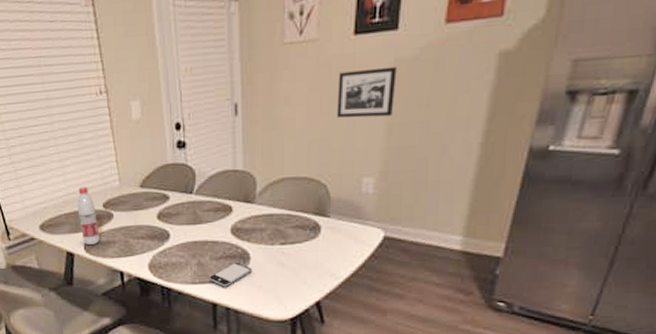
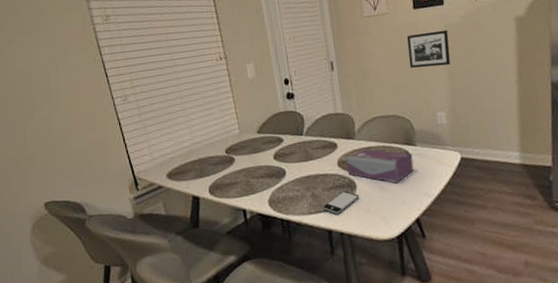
water bottle: present [77,186,100,245] -> none [201,136,224,188]
tissue box: none [241,215,323,259] -> present [346,148,414,183]

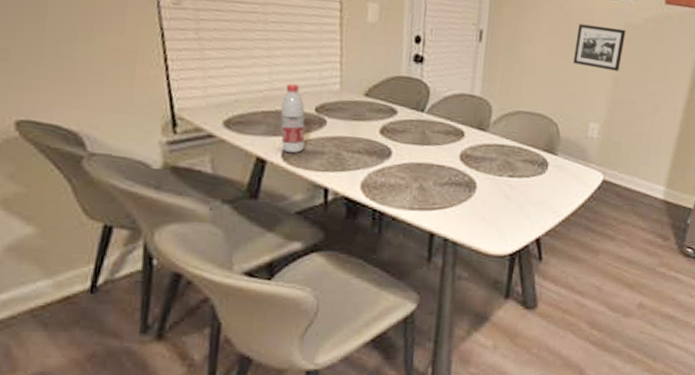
water bottle: none [201,136,224,188] -> present [280,83,306,153]
smartphone: present [323,190,359,214] -> none [429,190,477,216]
tissue box: present [346,148,414,183] -> none [469,145,551,194]

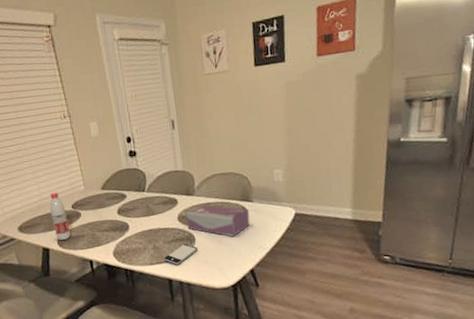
smartphone: none [429,190,477,216] -> present [164,243,198,265]
tissue box: none [469,145,551,194] -> present [186,204,250,237]
picture frame: present [573,23,626,71] -> none [247,87,289,127]

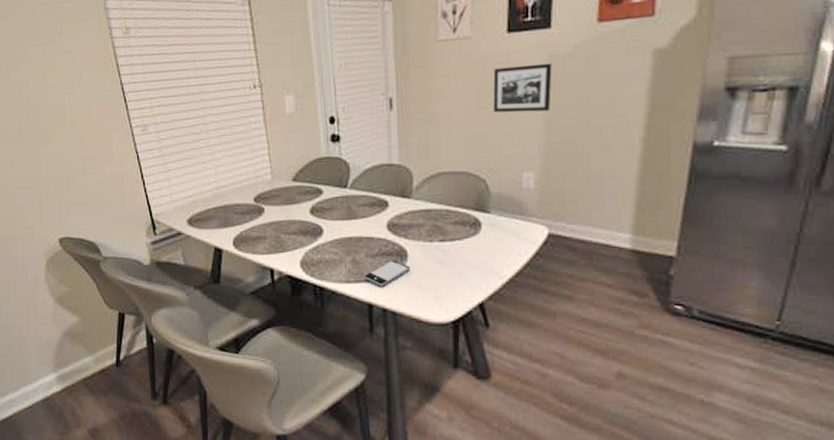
water bottle: present [49,192,71,240] -> none [227,180,250,240]
tissue box: present [186,204,250,237] -> none [398,211,484,257]
picture frame: none [247,87,289,127] -> present [493,63,552,113]

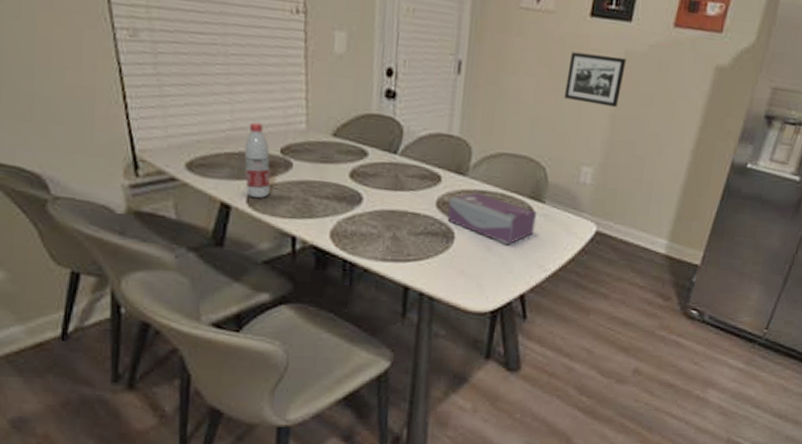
water bottle: none [227,180,250,240] -> present [244,122,271,198]
smartphone: present [364,259,410,286] -> none [403,240,455,268]
tissue box: none [398,211,484,257] -> present [447,191,537,246]

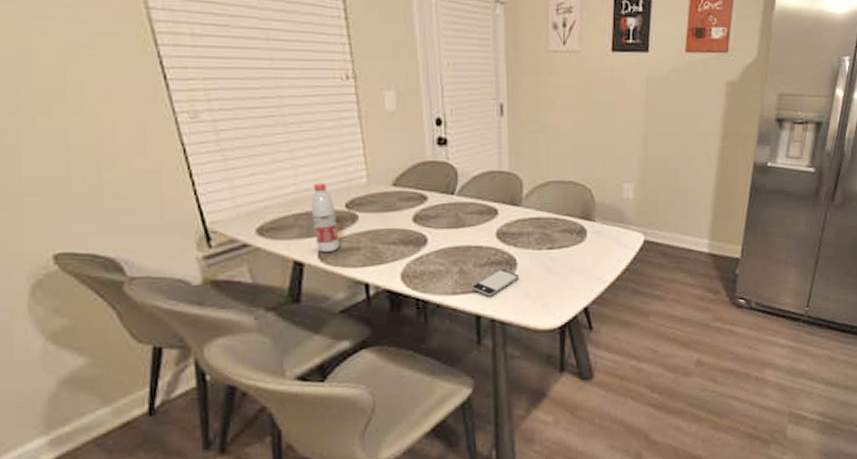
smartphone: none [403,240,455,268] -> present [472,268,519,296]
tissue box: present [447,191,537,246] -> none [507,219,589,264]
picture frame: present [564,51,627,107] -> none [599,83,649,128]

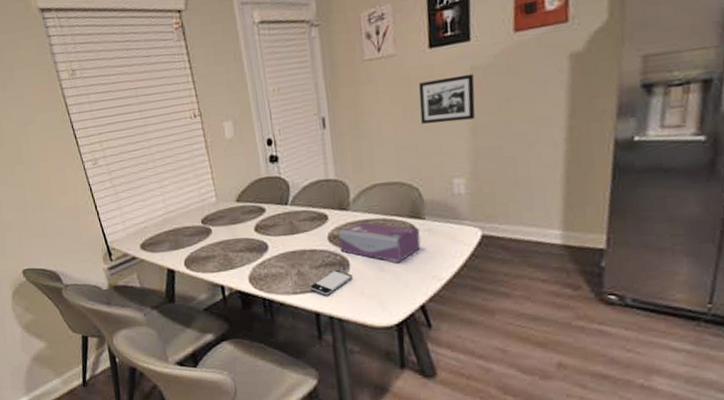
water bottle: present [310,183,340,252] -> none [176,204,200,261]
tissue box: none [507,219,589,264] -> present [338,221,421,263]
picture frame: none [599,83,649,128] -> present [419,73,475,124]

